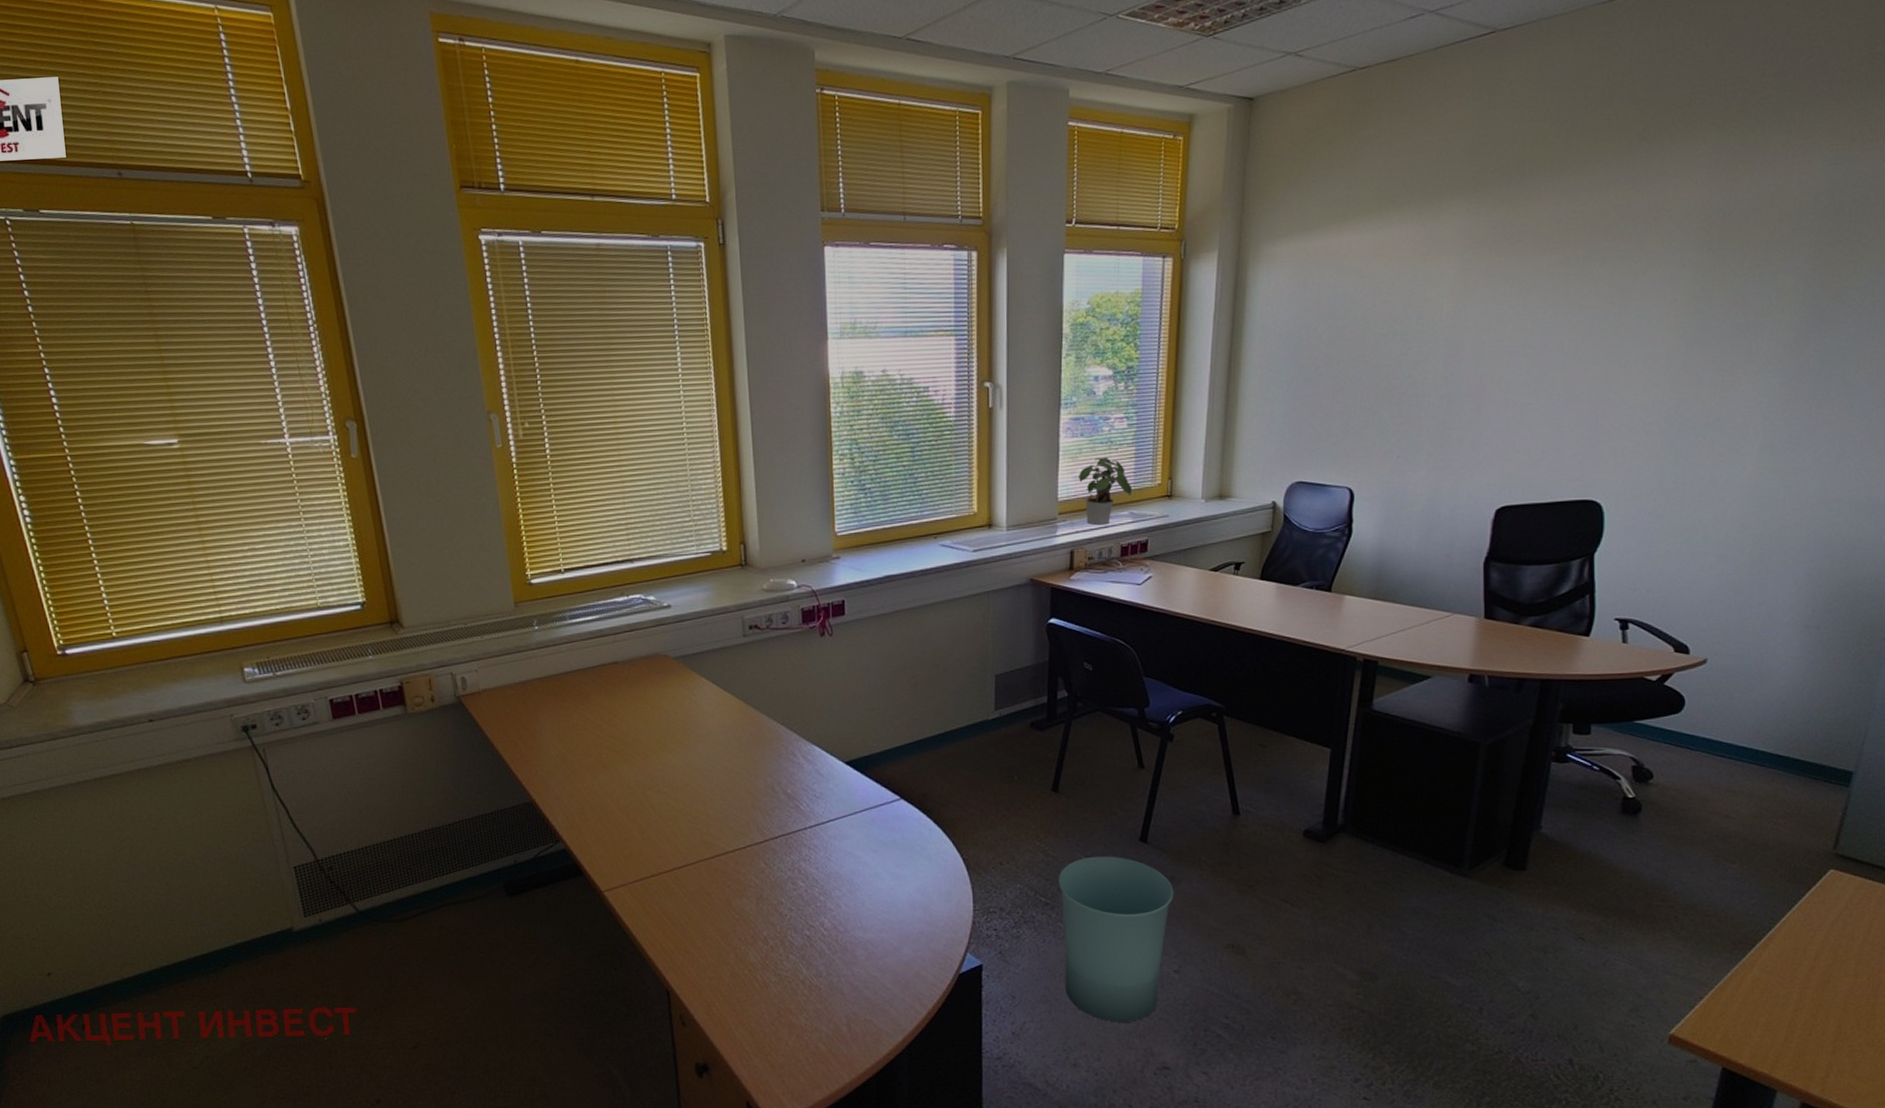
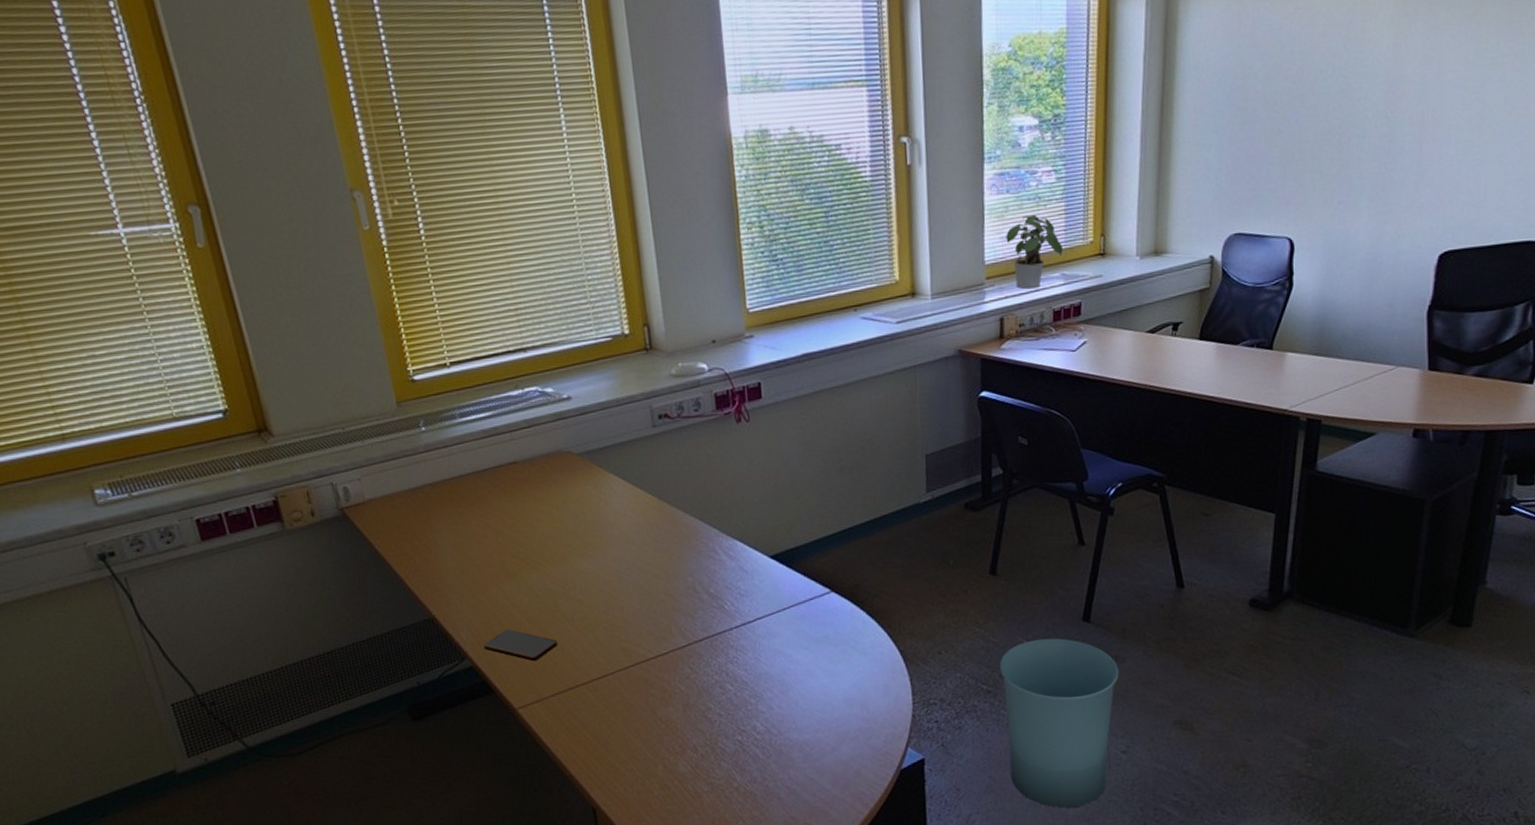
phone: none [577,817,645,847] -> present [484,629,558,661]

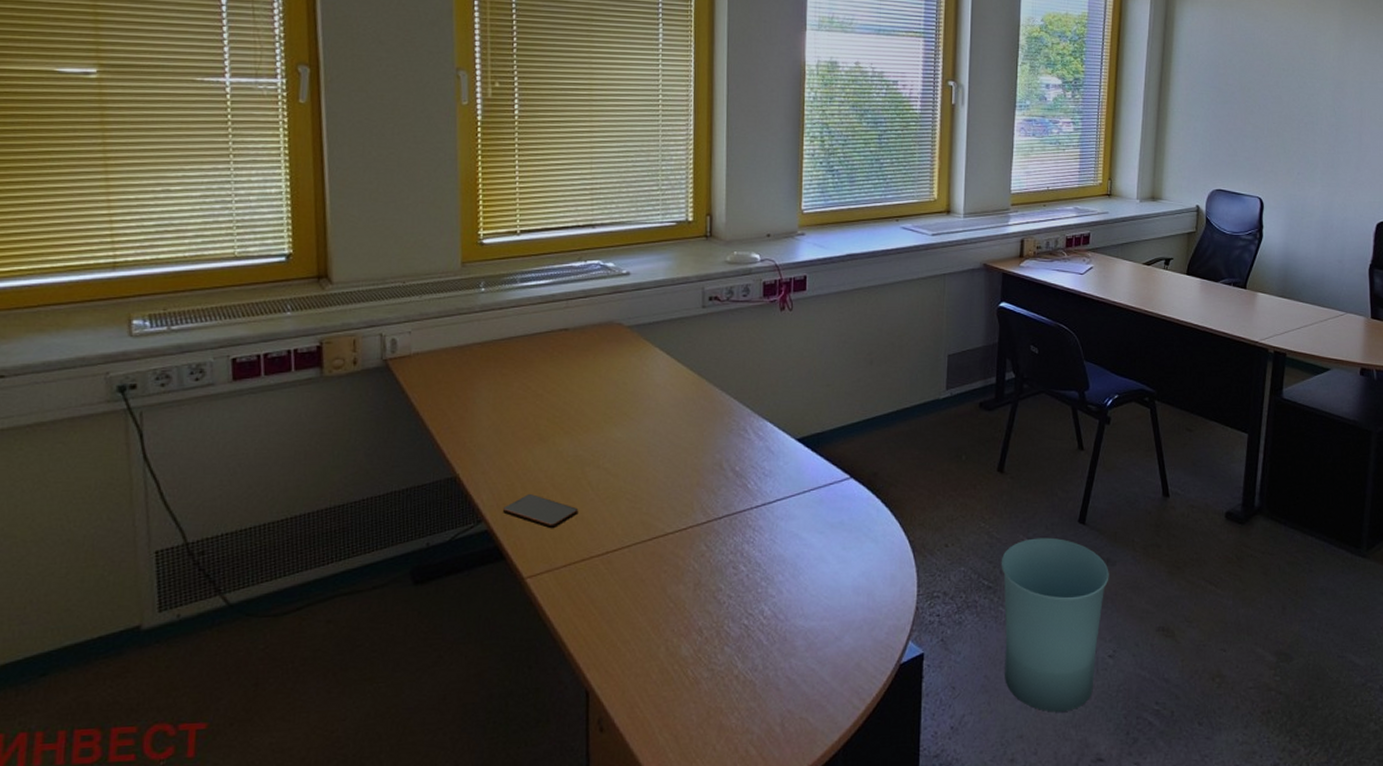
potted plant: present [1006,214,1064,290] -> none [1030,156,1077,218]

